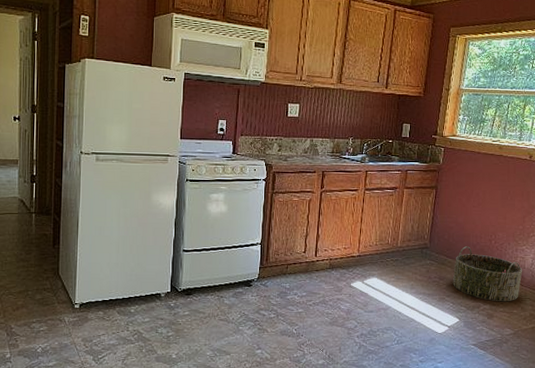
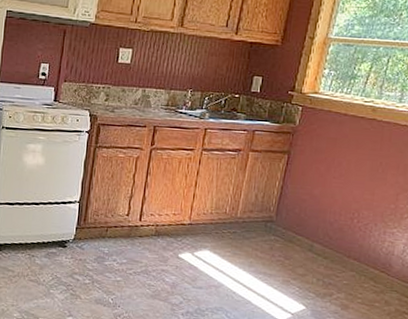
basket: present [452,246,523,302] -> none [300,223,391,293]

